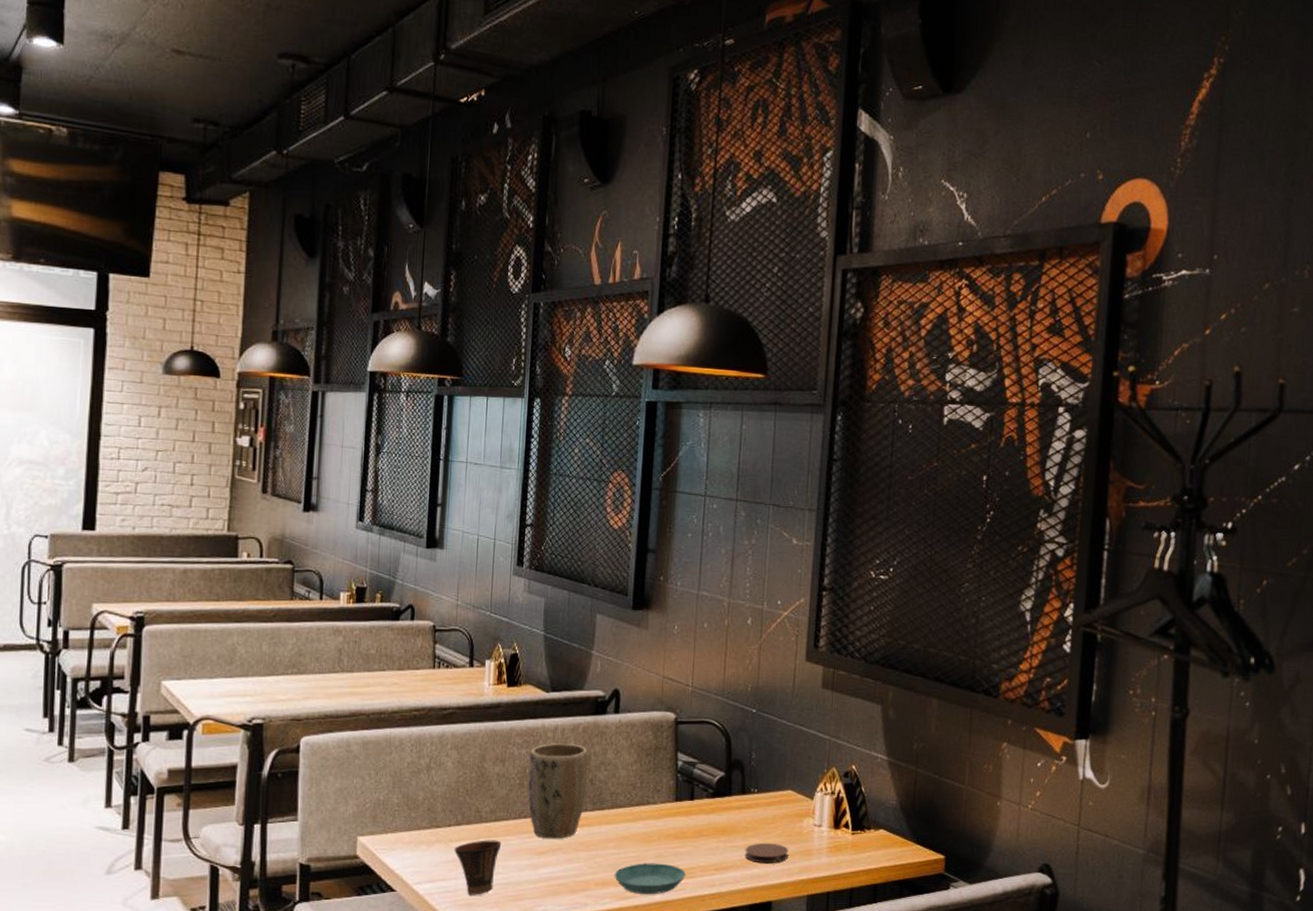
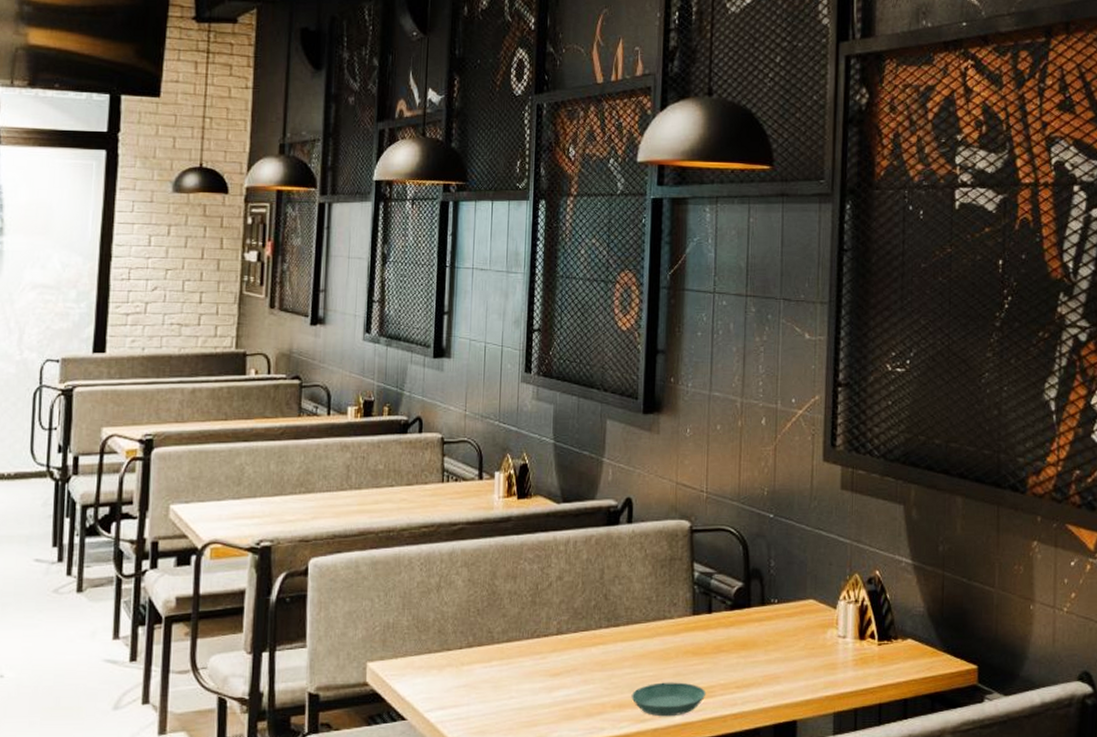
cup: present [454,840,502,895] -> none [466,662,515,722]
plant pot: present [527,743,588,839] -> none [540,557,602,659]
coaster: present [744,842,789,864] -> none [766,657,813,679]

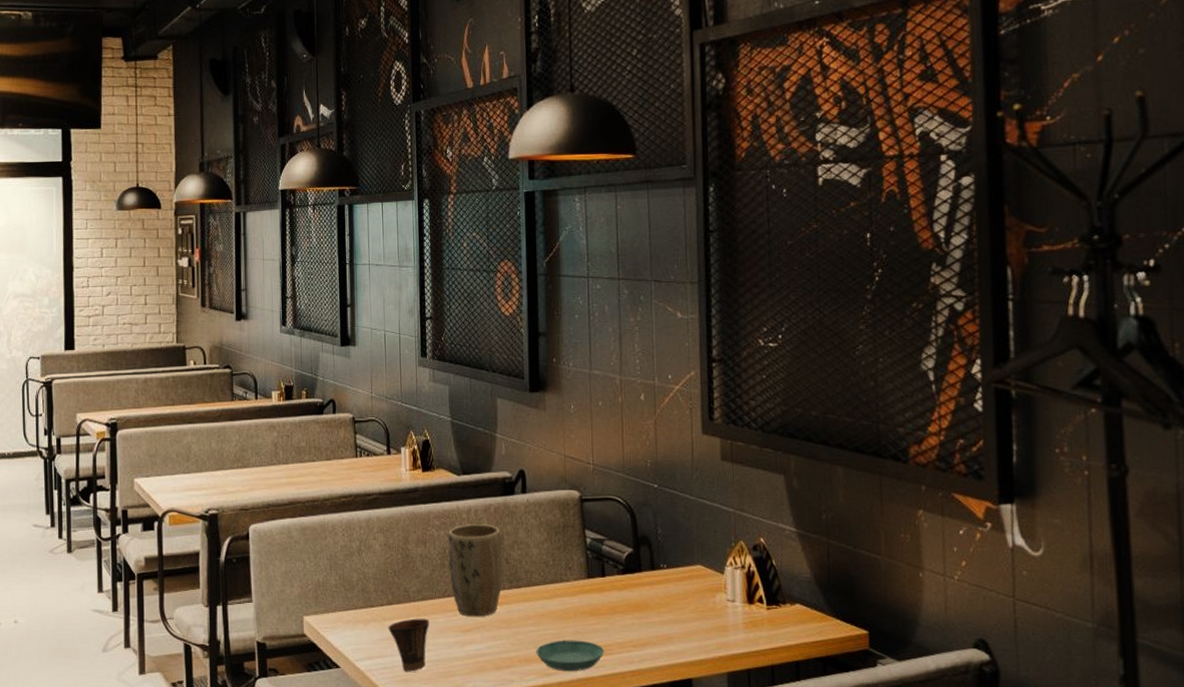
cup: none [466,662,515,722] -> present [388,618,430,672]
plant pot: none [540,557,602,659] -> present [448,524,503,617]

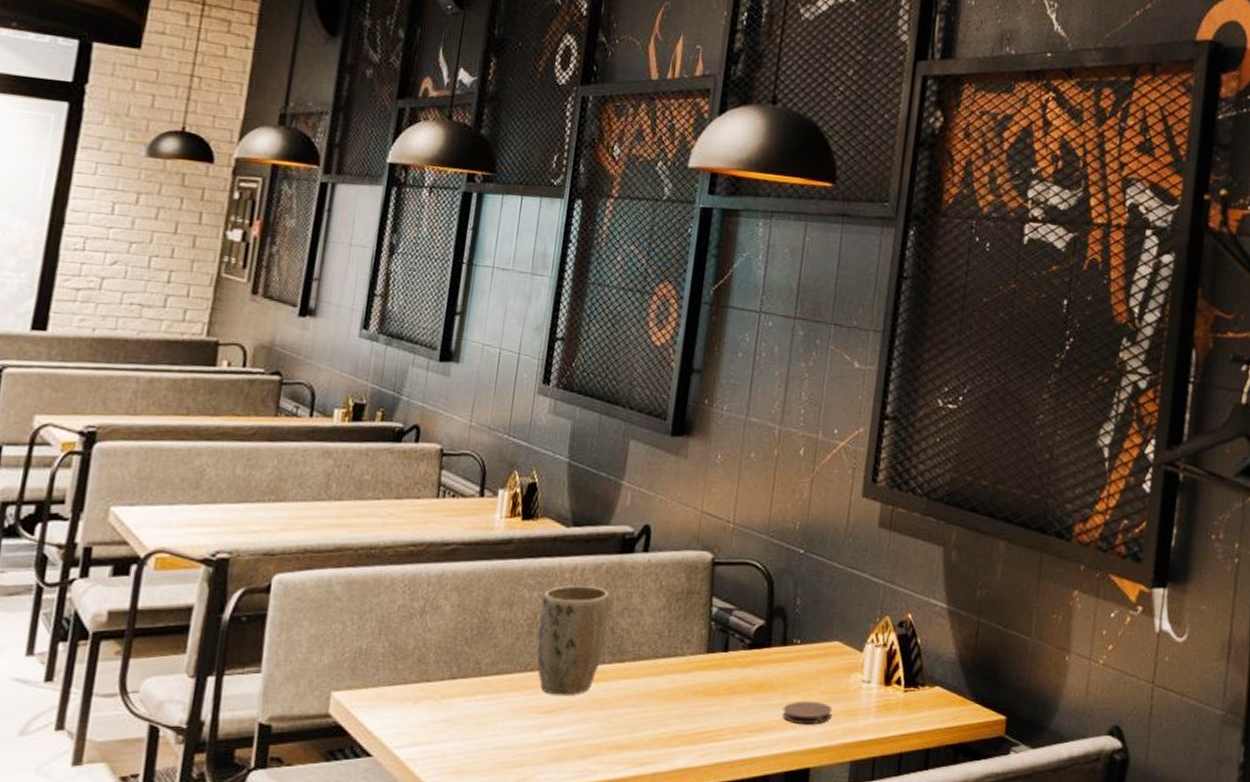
cup: present [388,618,430,672] -> none [445,696,503,761]
saucer: present [536,640,605,672] -> none [631,723,715,761]
coaster: none [660,619,705,640] -> present [782,701,833,725]

